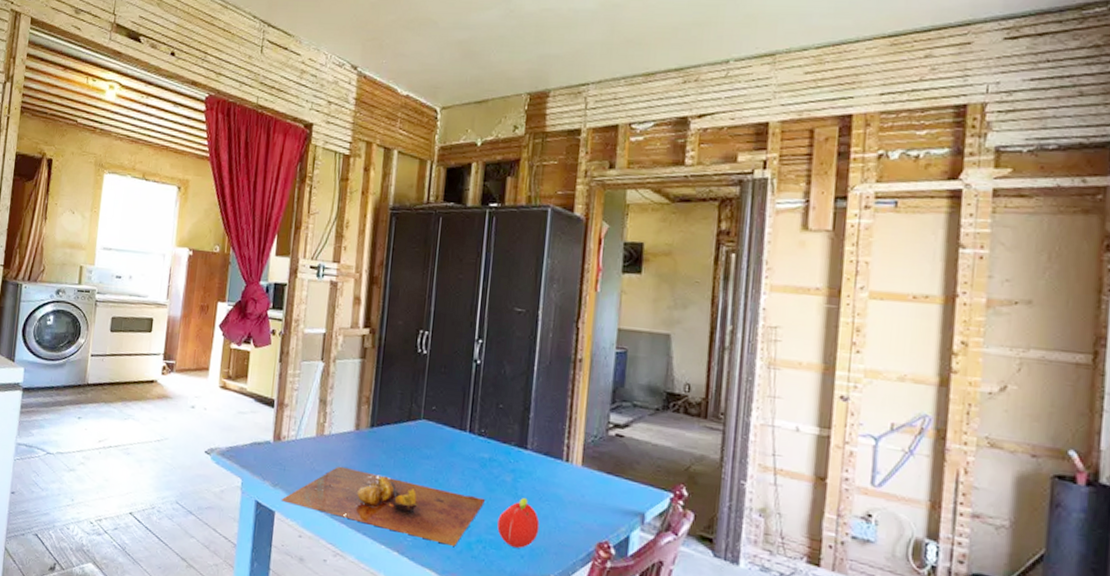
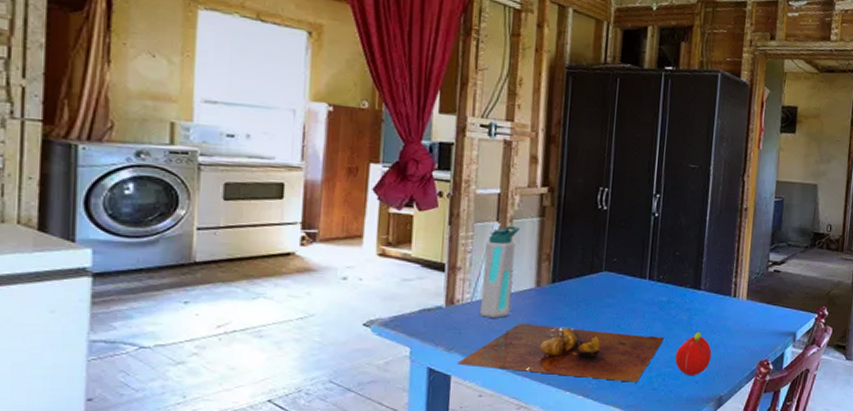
water bottle: none [302,365,342,459] -> present [479,225,520,318]

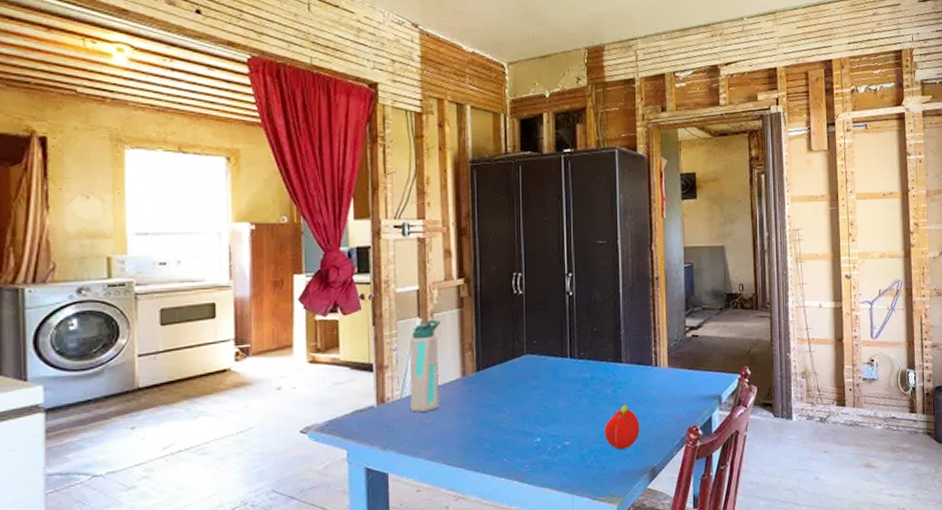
cutting board: present [457,323,664,382] -> none [393,413,591,463]

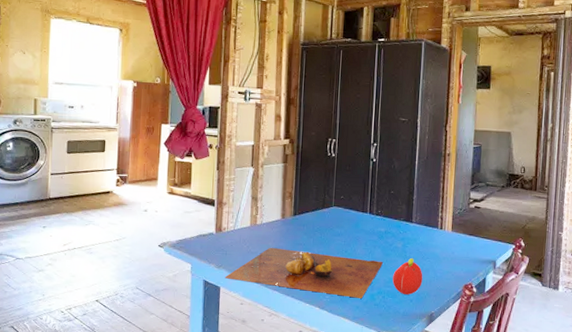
cutting board: none [393,413,591,463] -> present [224,247,383,298]
water bottle: present [409,319,440,413] -> none [240,170,268,243]

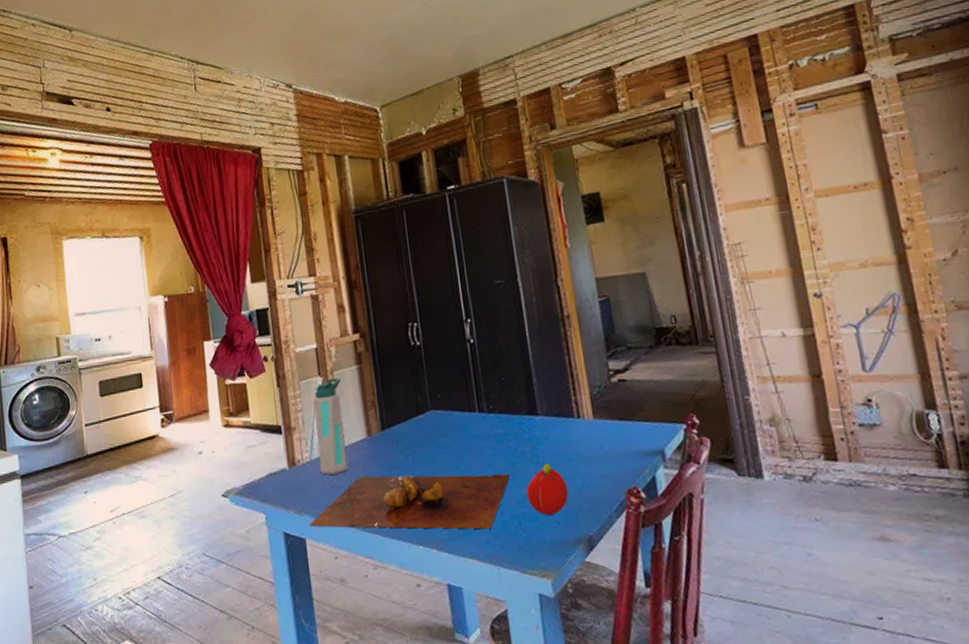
water bottle: none [240,170,268,243] -> present [313,377,349,475]

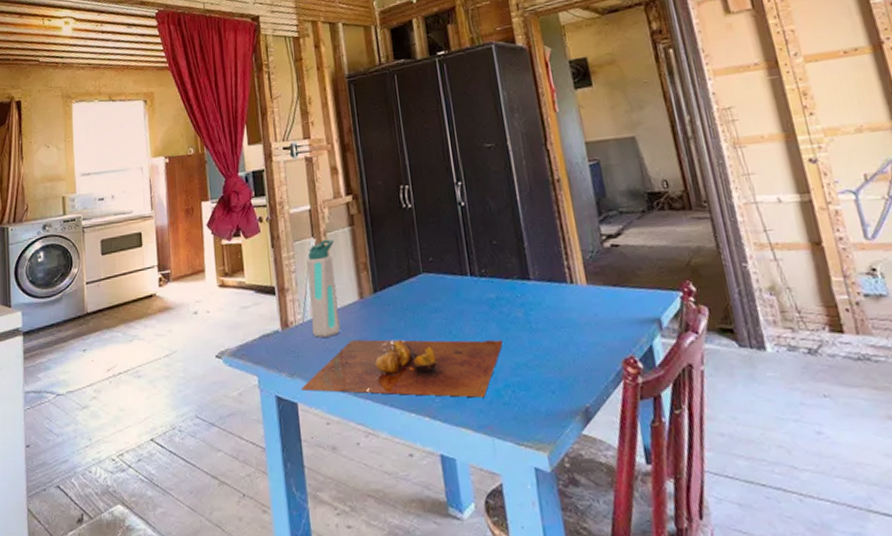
fruit: present [526,464,569,515] -> none [519,330,563,384]

